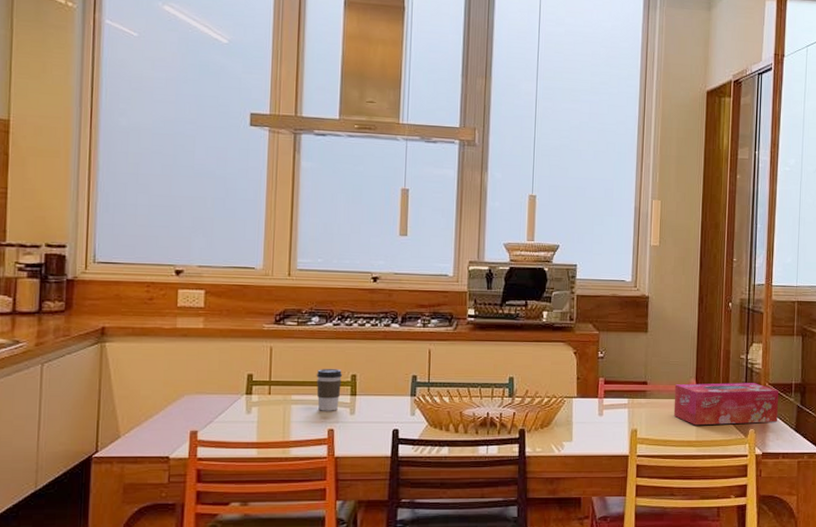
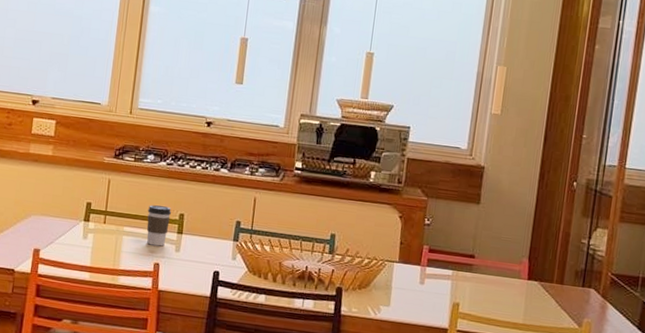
tissue box: present [673,383,779,426] -> none [500,261,622,317]

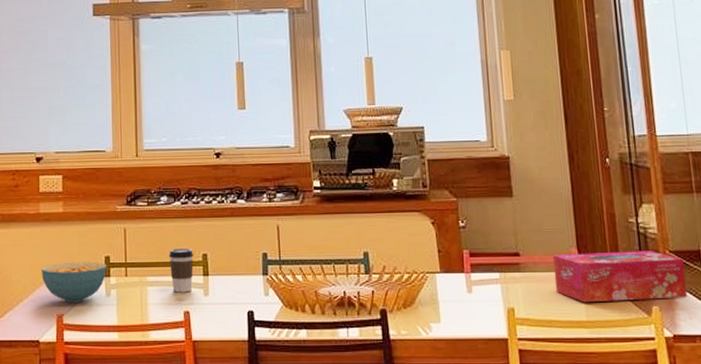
cereal bowl: none [24,201,87,241] -> present [41,262,106,303]
tissue box: none [500,261,622,317] -> present [552,251,687,303]

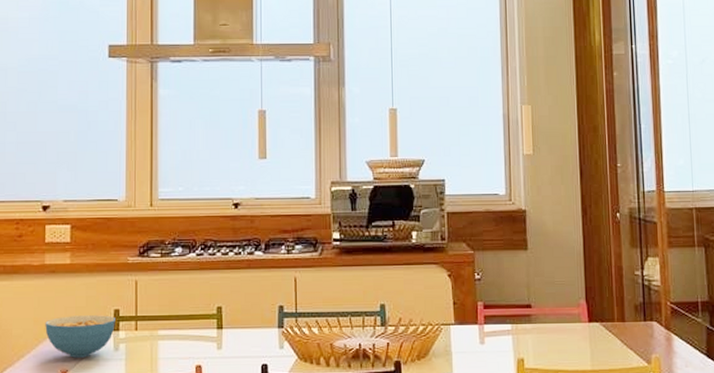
coffee cup: present [168,249,194,293] -> none [181,301,208,346]
tissue box: present [552,251,687,303] -> none [562,302,684,353]

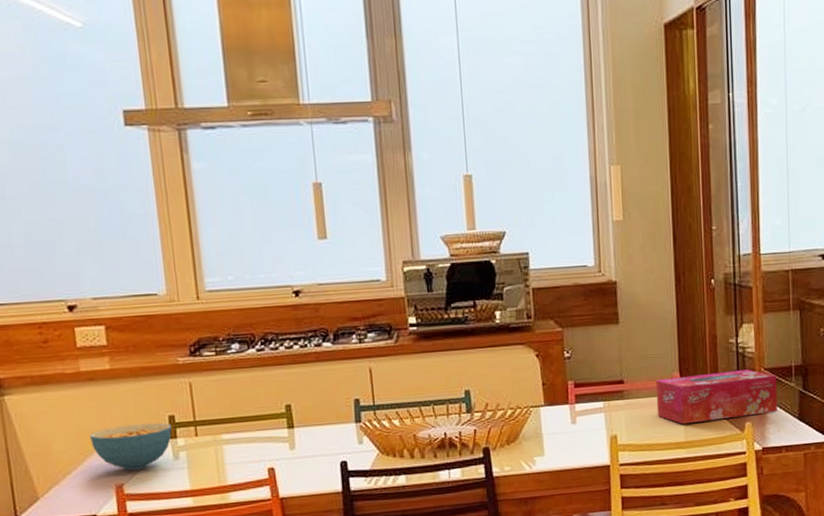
tissue box: none [562,302,684,353] -> present [655,369,777,425]

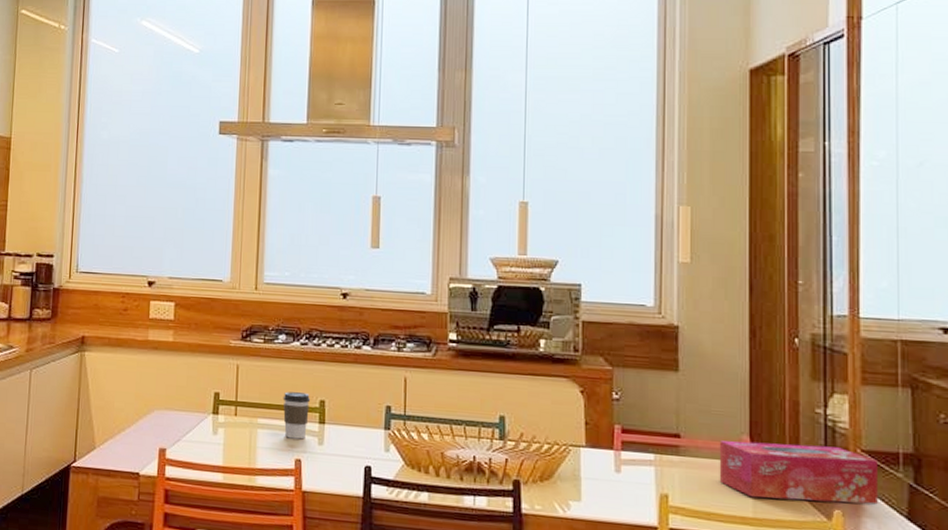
cereal bowl: present [90,422,172,471] -> none [146,394,215,438]
coffee cup: none [245,400,276,449] -> present [283,391,311,440]

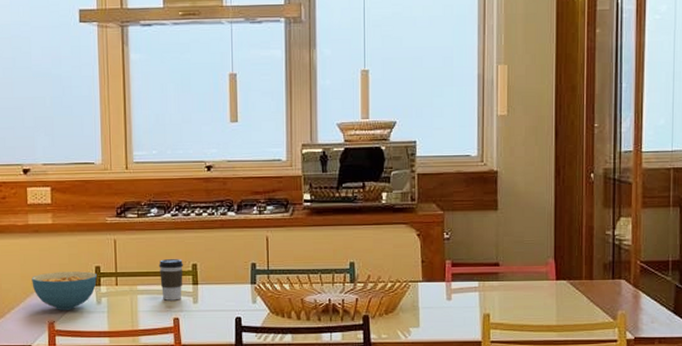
cereal bowl: none [146,394,215,438] -> present [32,271,97,310]
tissue box: present [719,440,878,505] -> none [530,261,652,309]

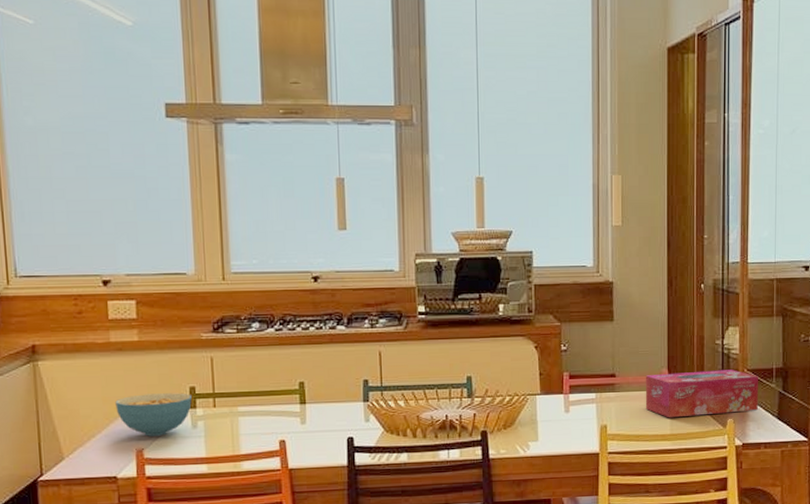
coffee cup: present [158,259,184,301] -> none [261,377,290,422]
tissue box: none [530,261,652,309] -> present [645,369,758,418]

